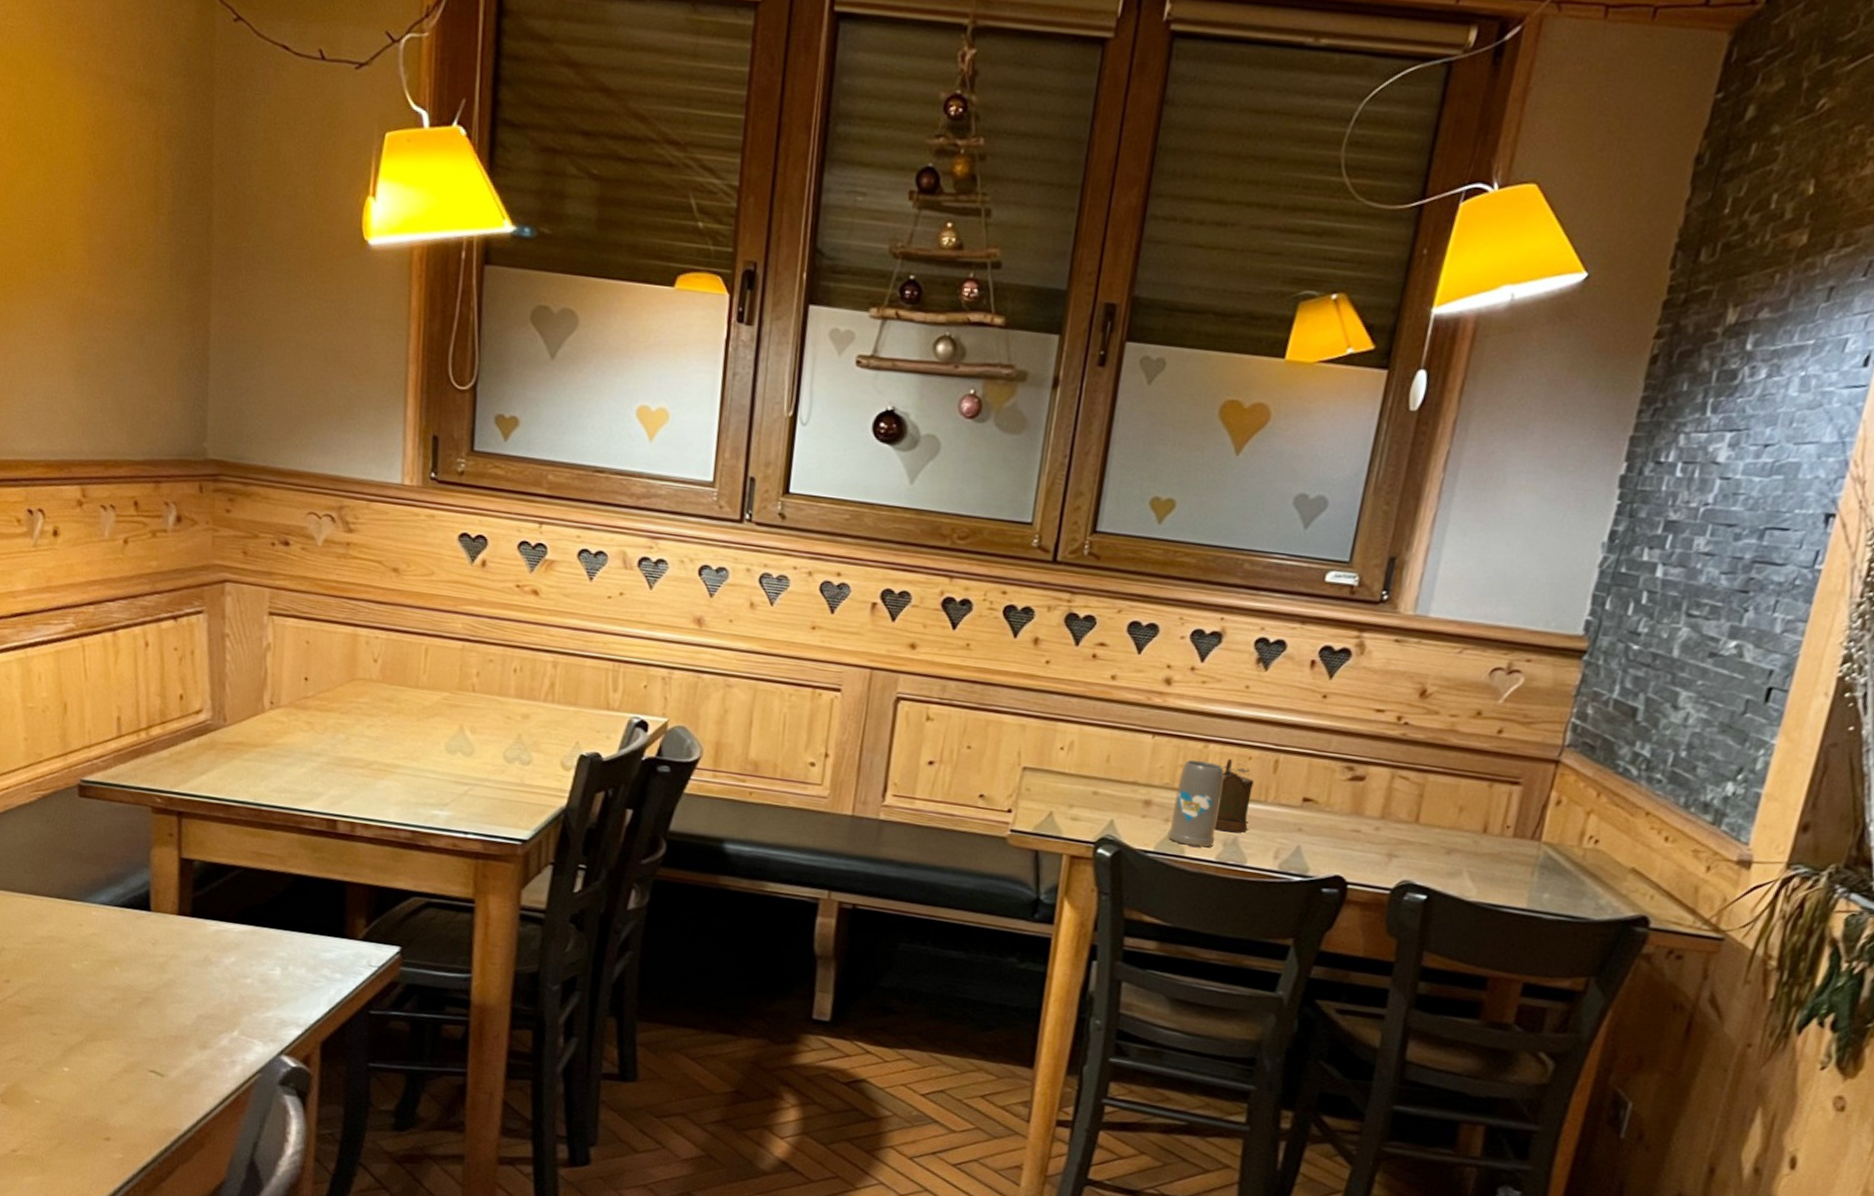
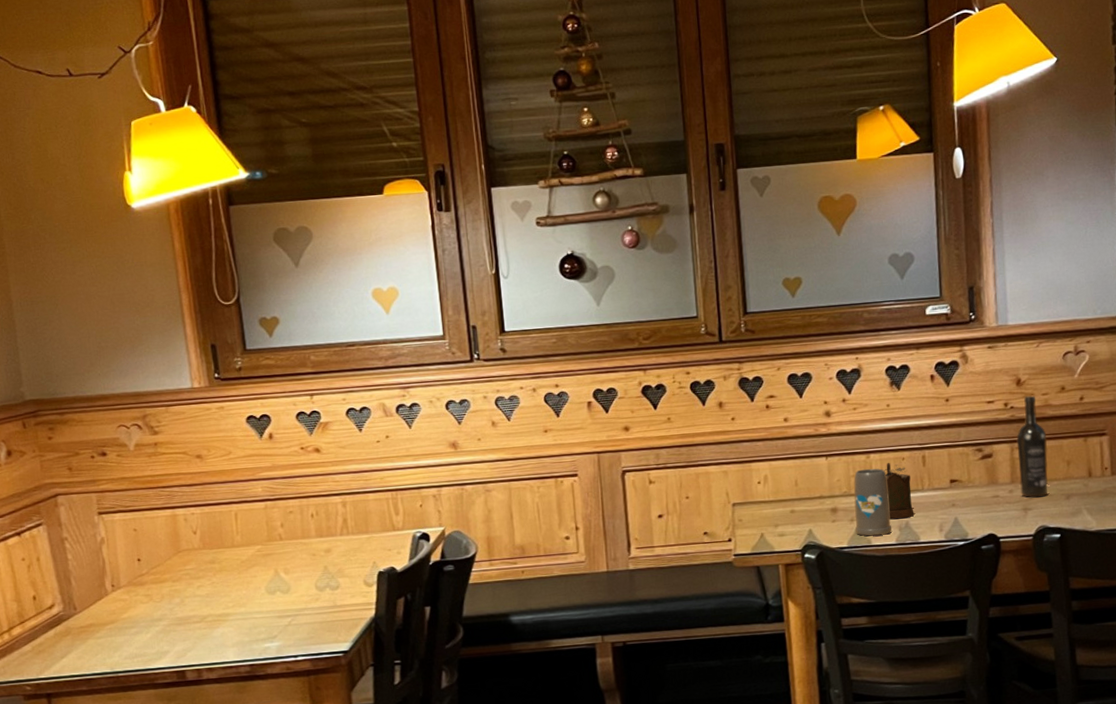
wine bottle: none [1389,712,1442,845] -> present [1016,395,1049,498]

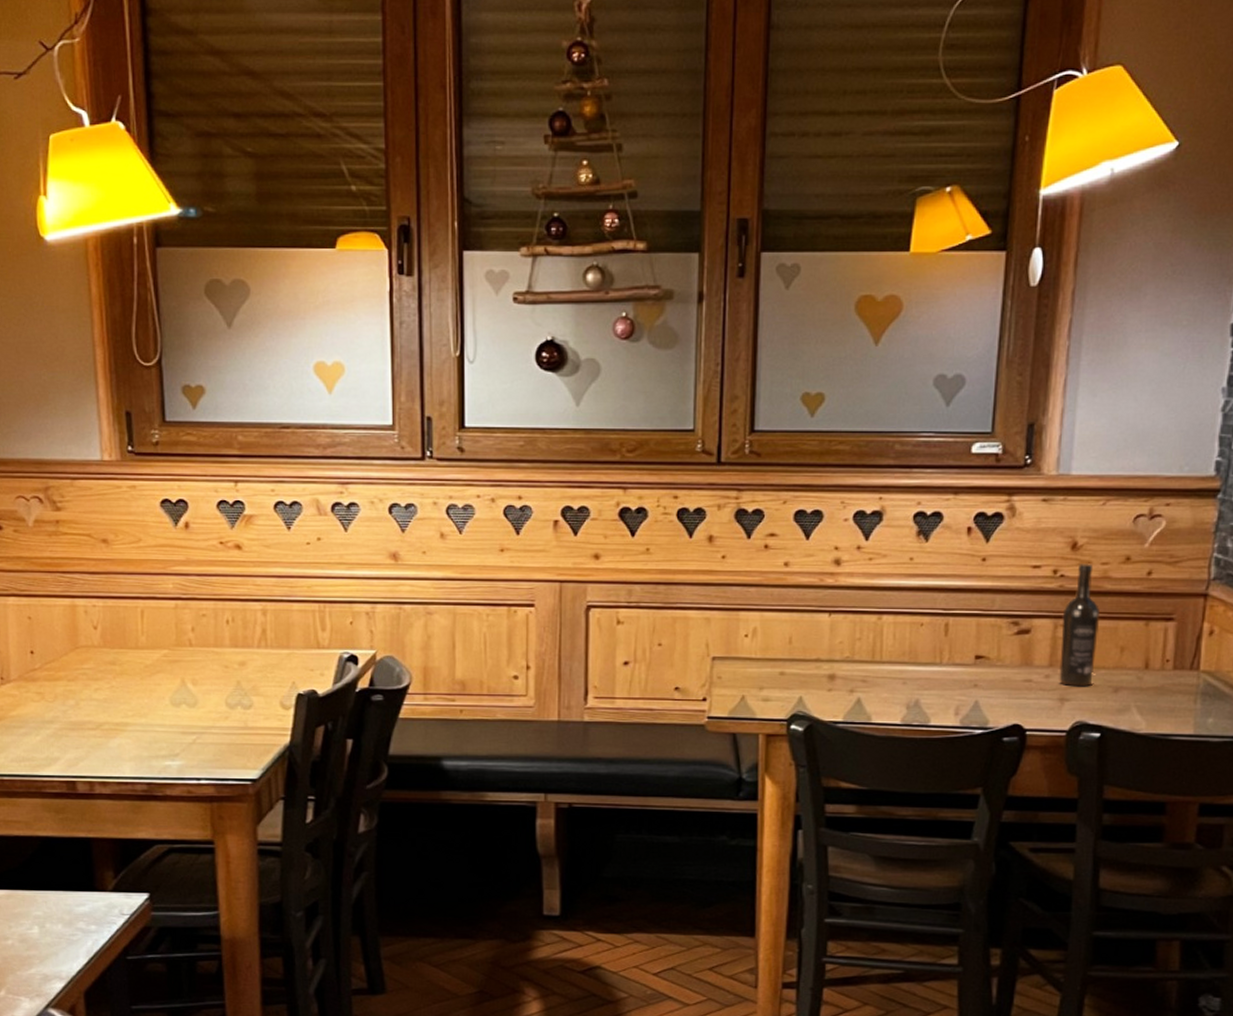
beer mug: present [853,468,892,536] -> none [854,632,900,712]
beer mug: present [884,462,915,520] -> none [896,627,928,696]

